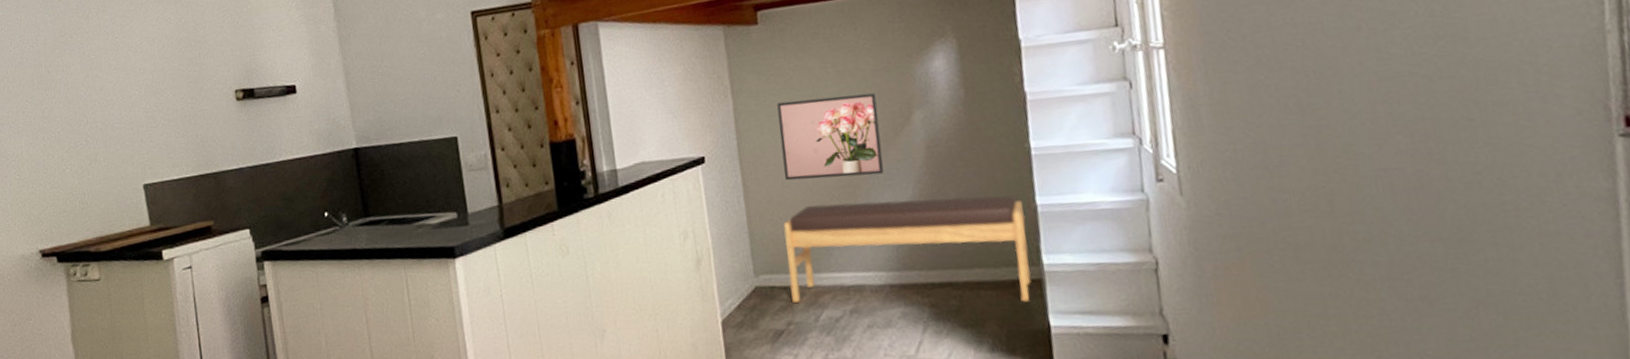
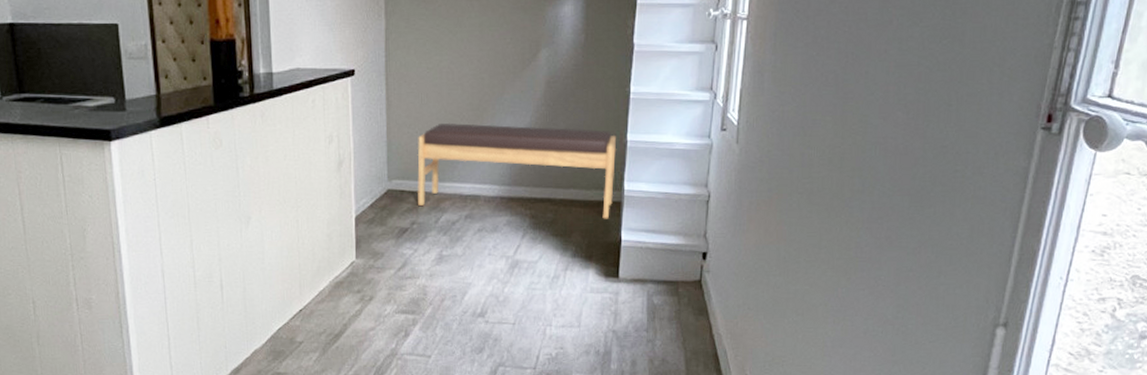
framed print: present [777,93,884,181] -> none [423,27,512,102]

